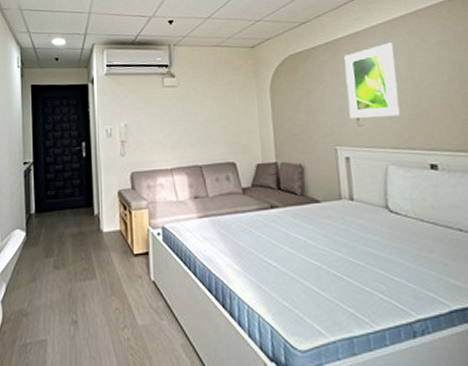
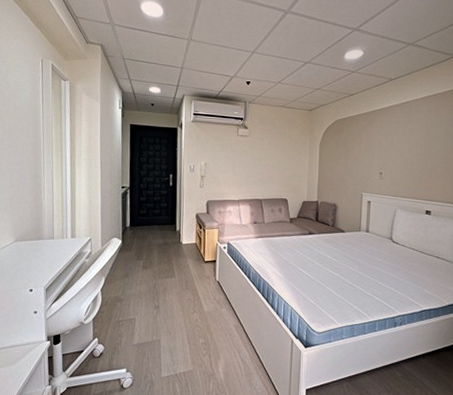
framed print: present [344,42,401,118] -> none [375,117,416,173]

